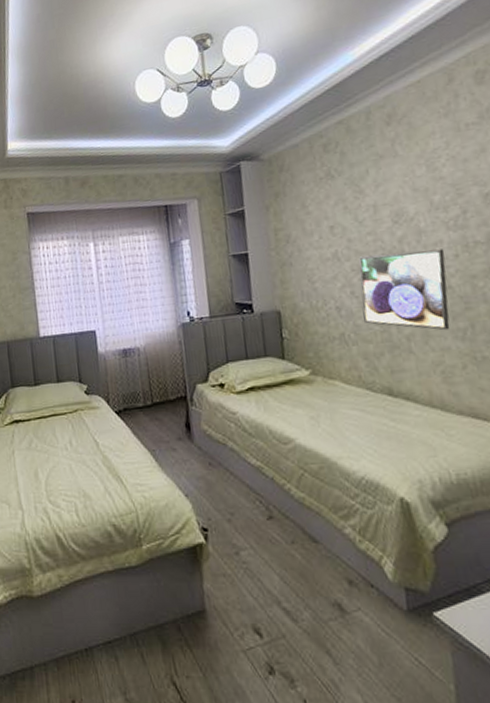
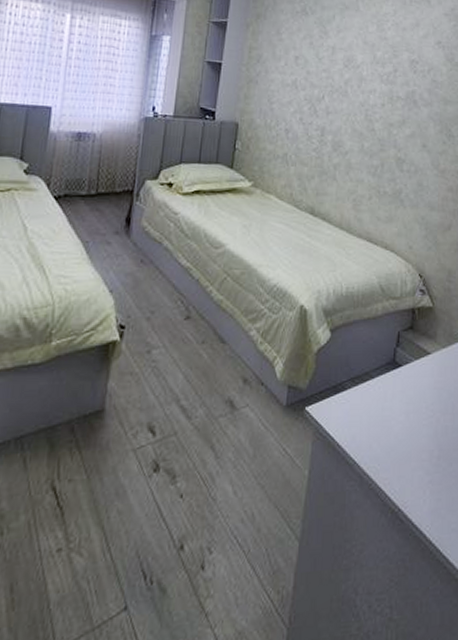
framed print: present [359,249,450,331] -> none [304,89,376,165]

